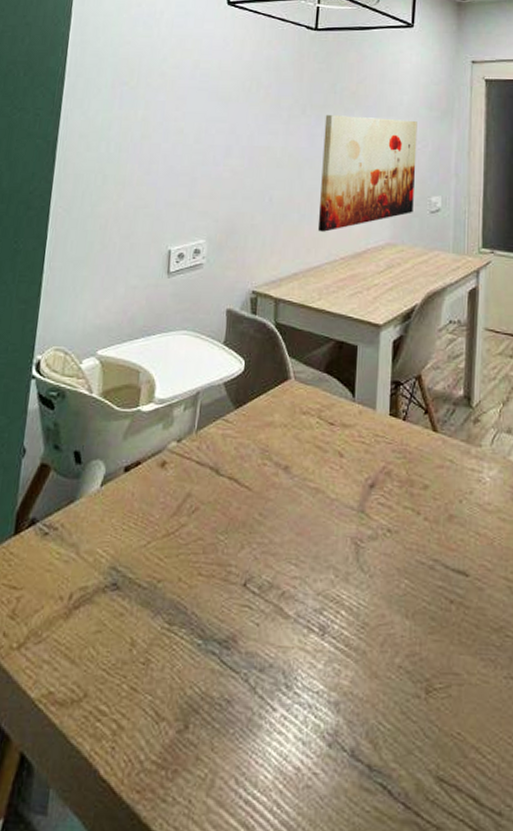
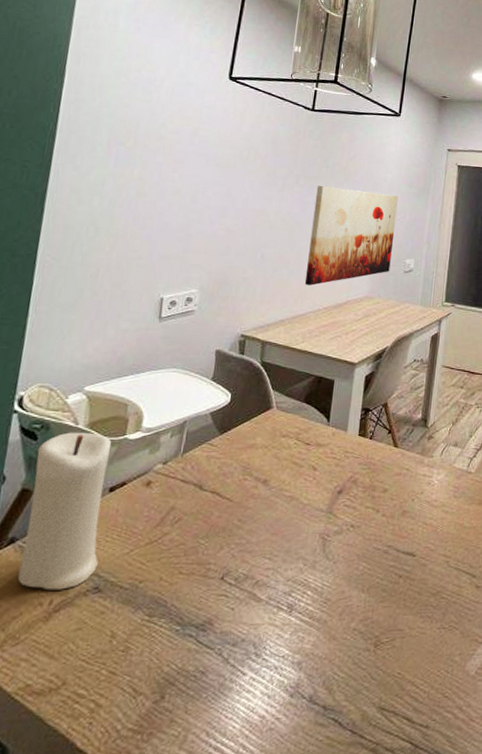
candle: none [38,401,125,583] -> present [17,432,112,590]

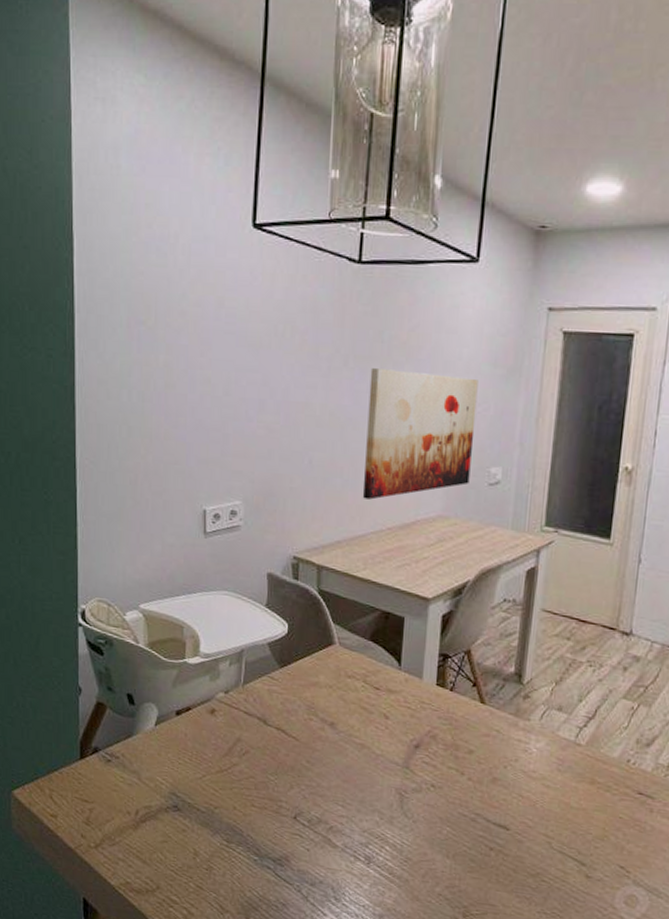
candle: present [17,432,112,590] -> none [105,650,174,803]

